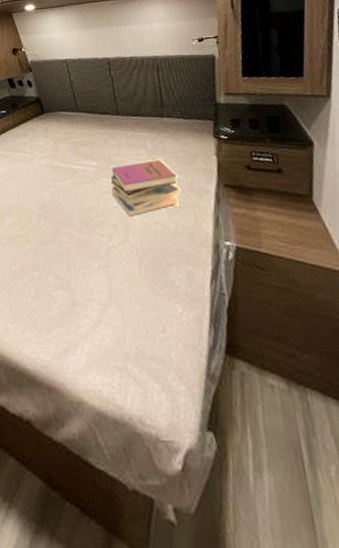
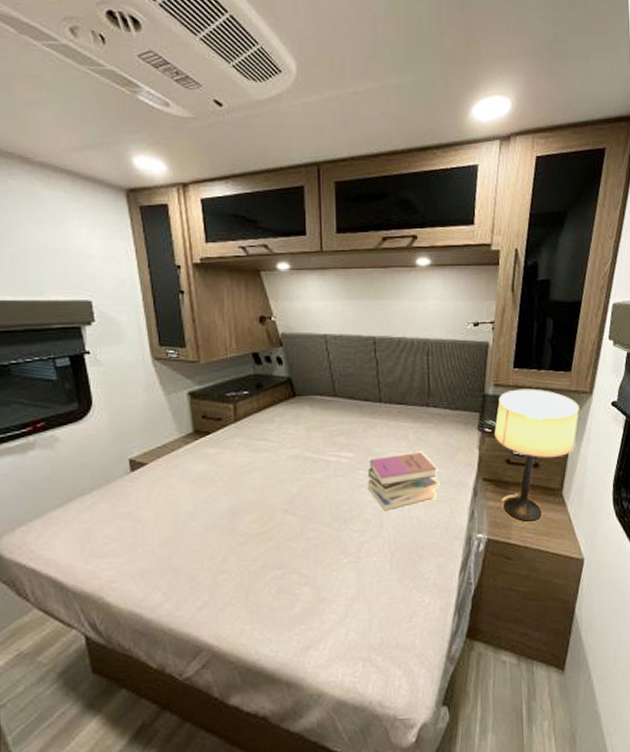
table lamp: none [230,95,319,230] -> present [494,388,579,522]

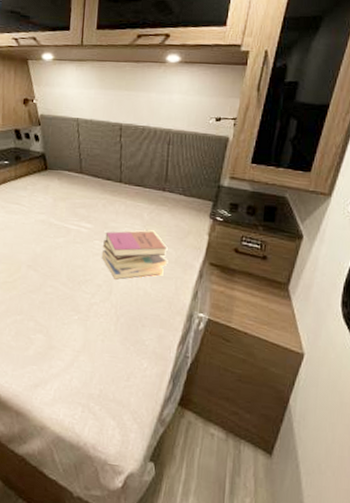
table lamp: present [494,388,579,522] -> none [225,183,315,310]

